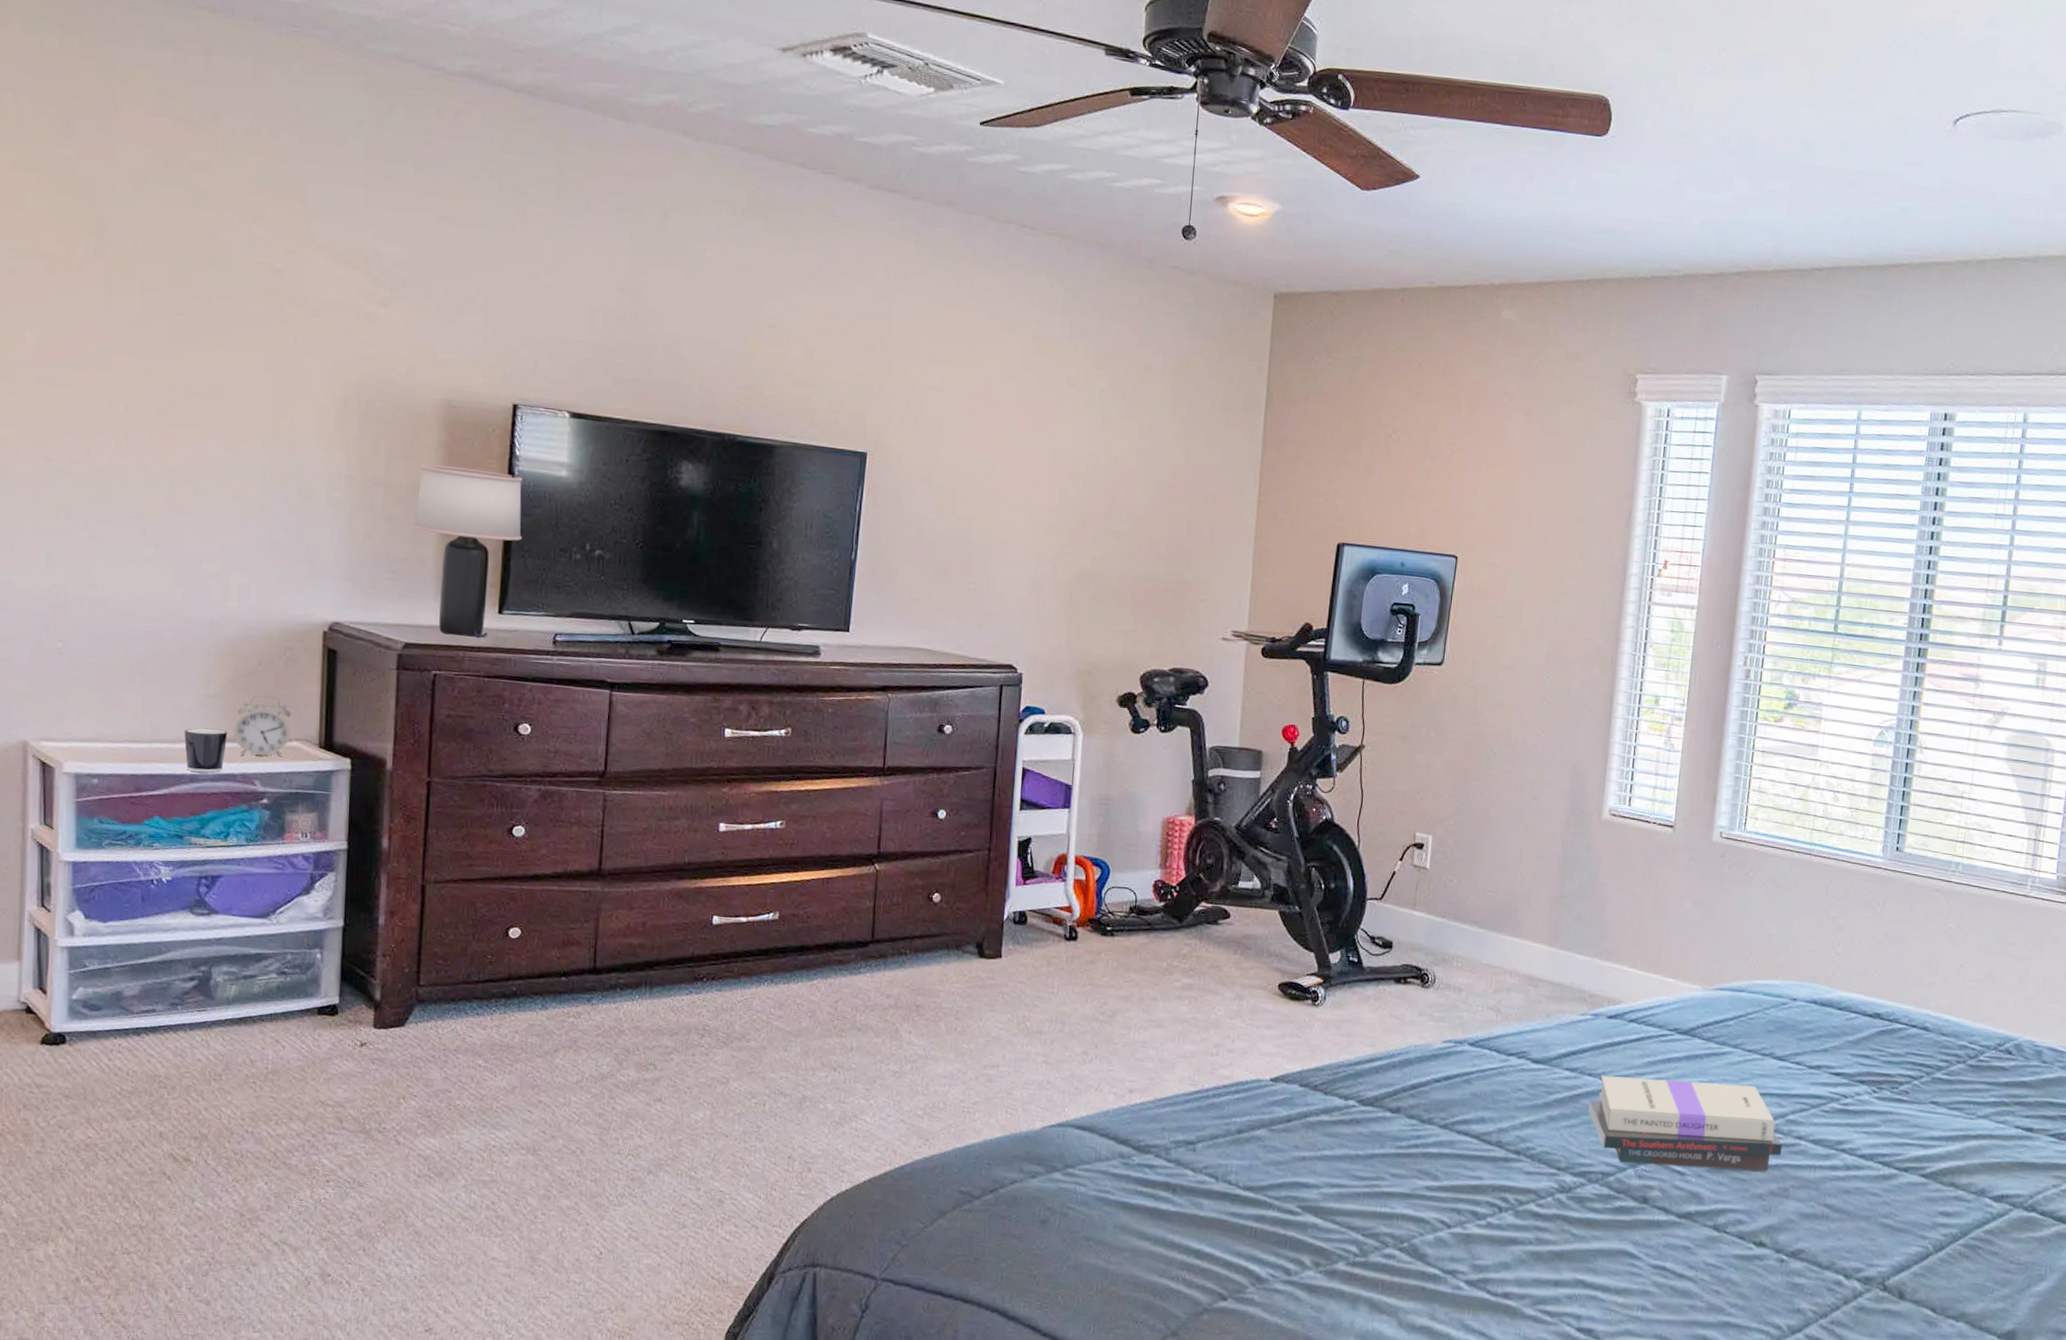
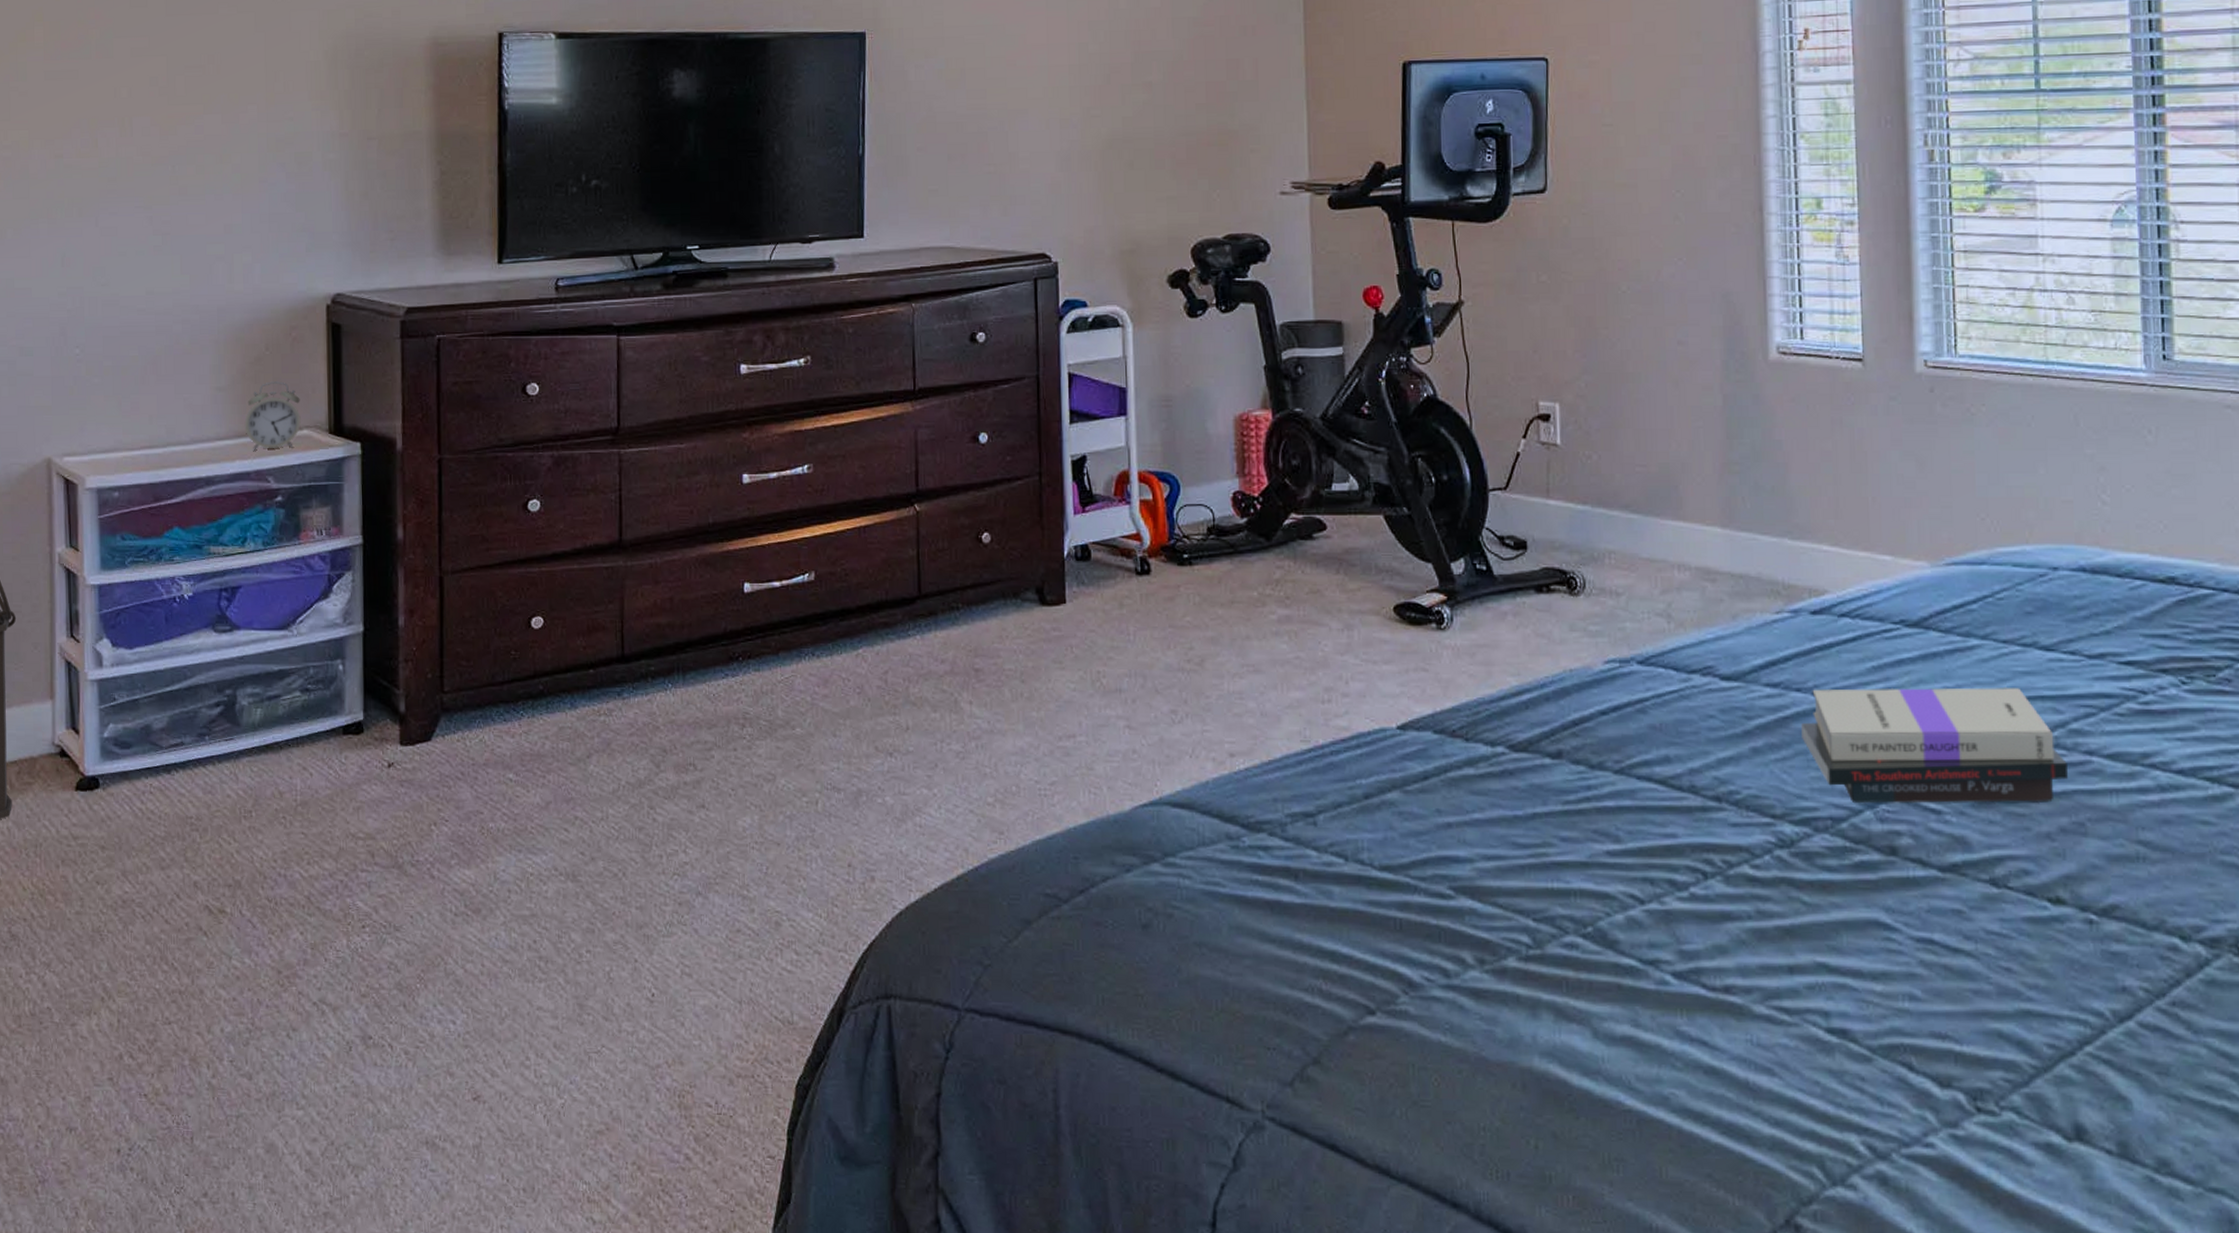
mug: present [185,727,228,773] -> none [199,424,240,475]
table lamp: present [412,464,522,638] -> none [407,108,517,293]

